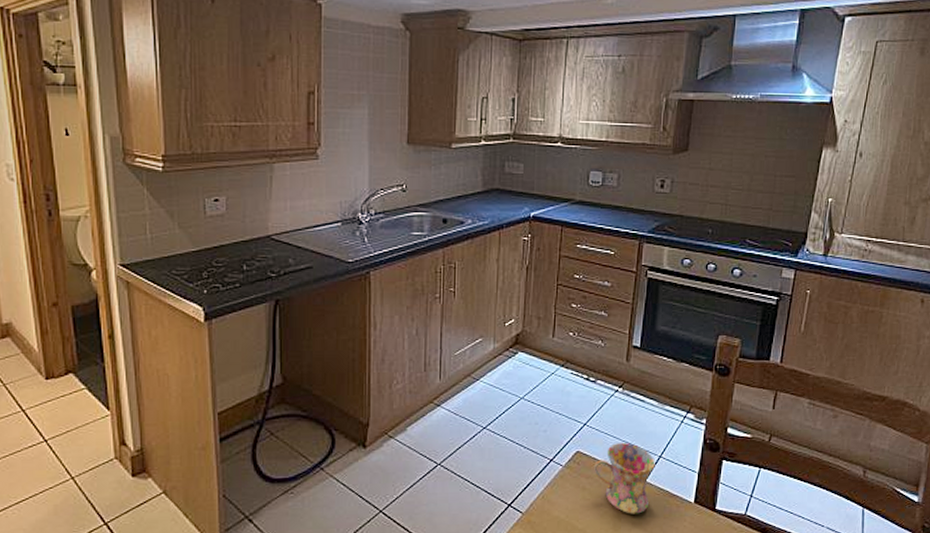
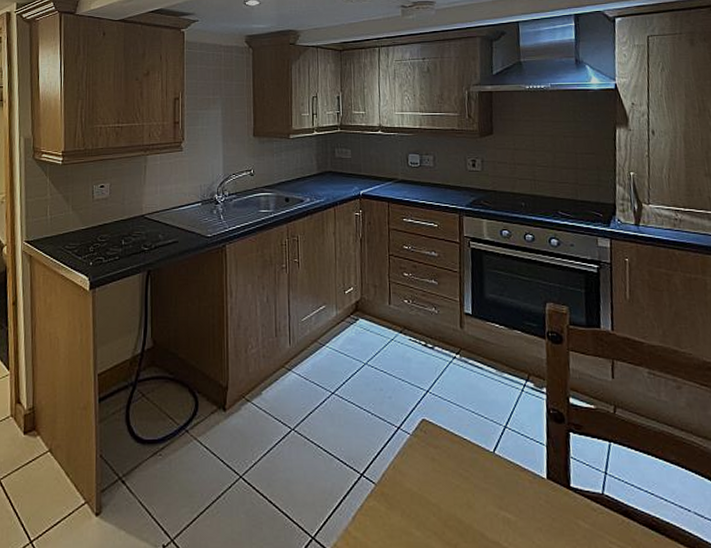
mug: present [594,442,655,514] -> none [441,410,502,489]

